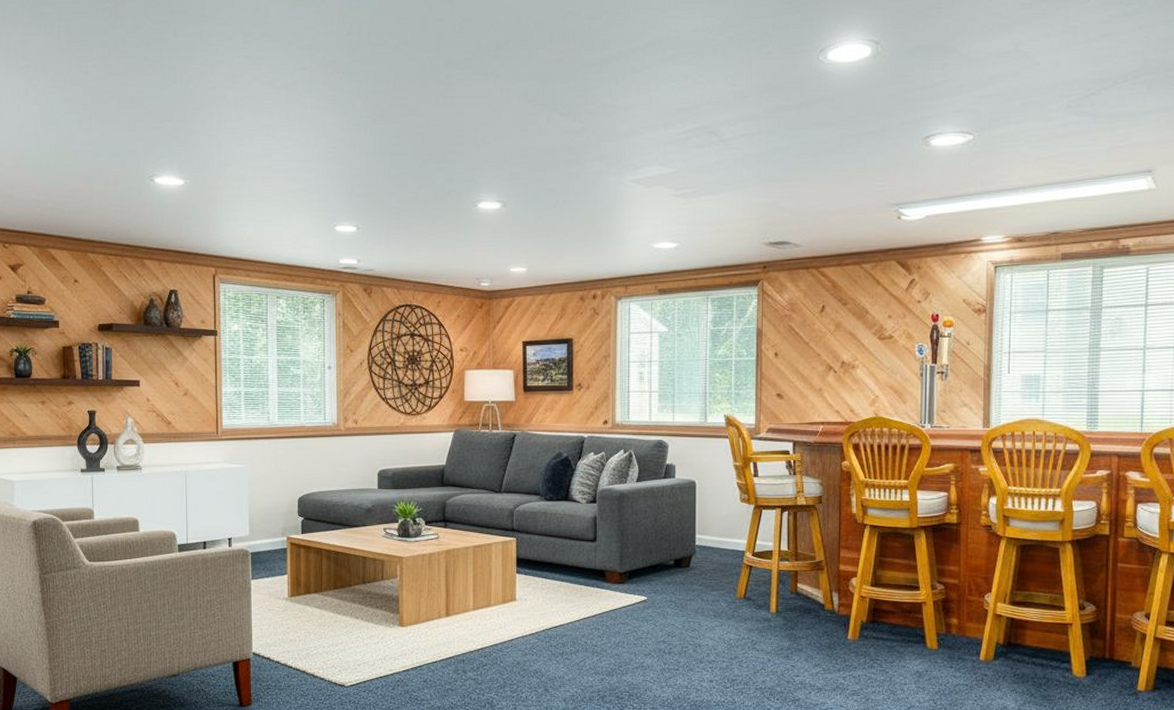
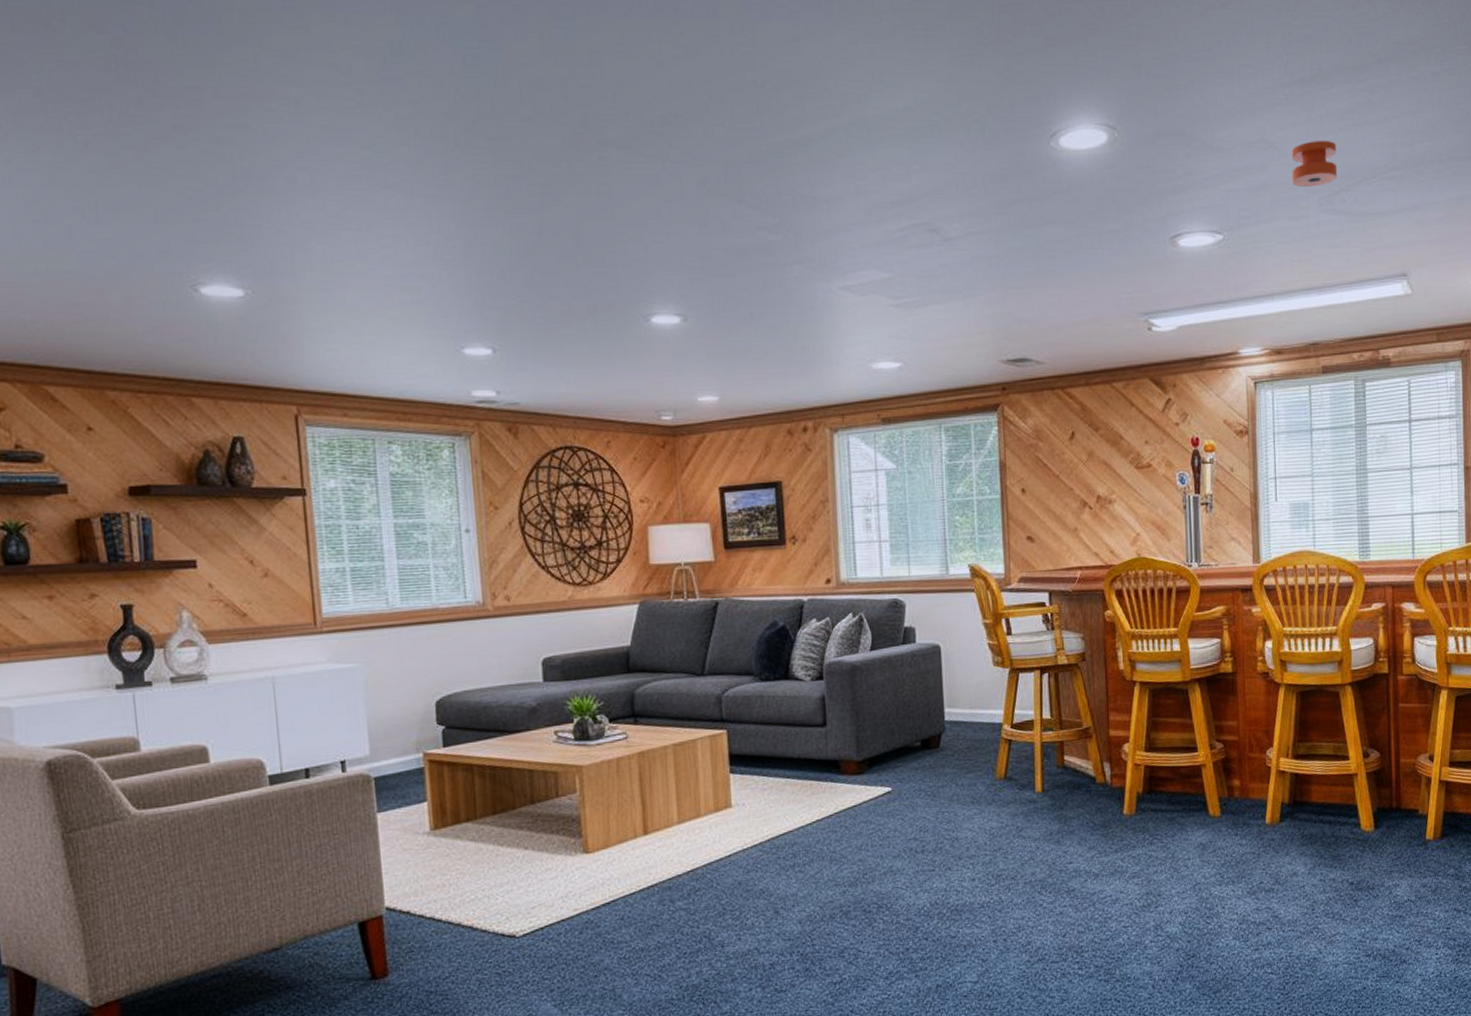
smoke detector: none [1043,49,1089,92] -> present [1291,140,1338,187]

